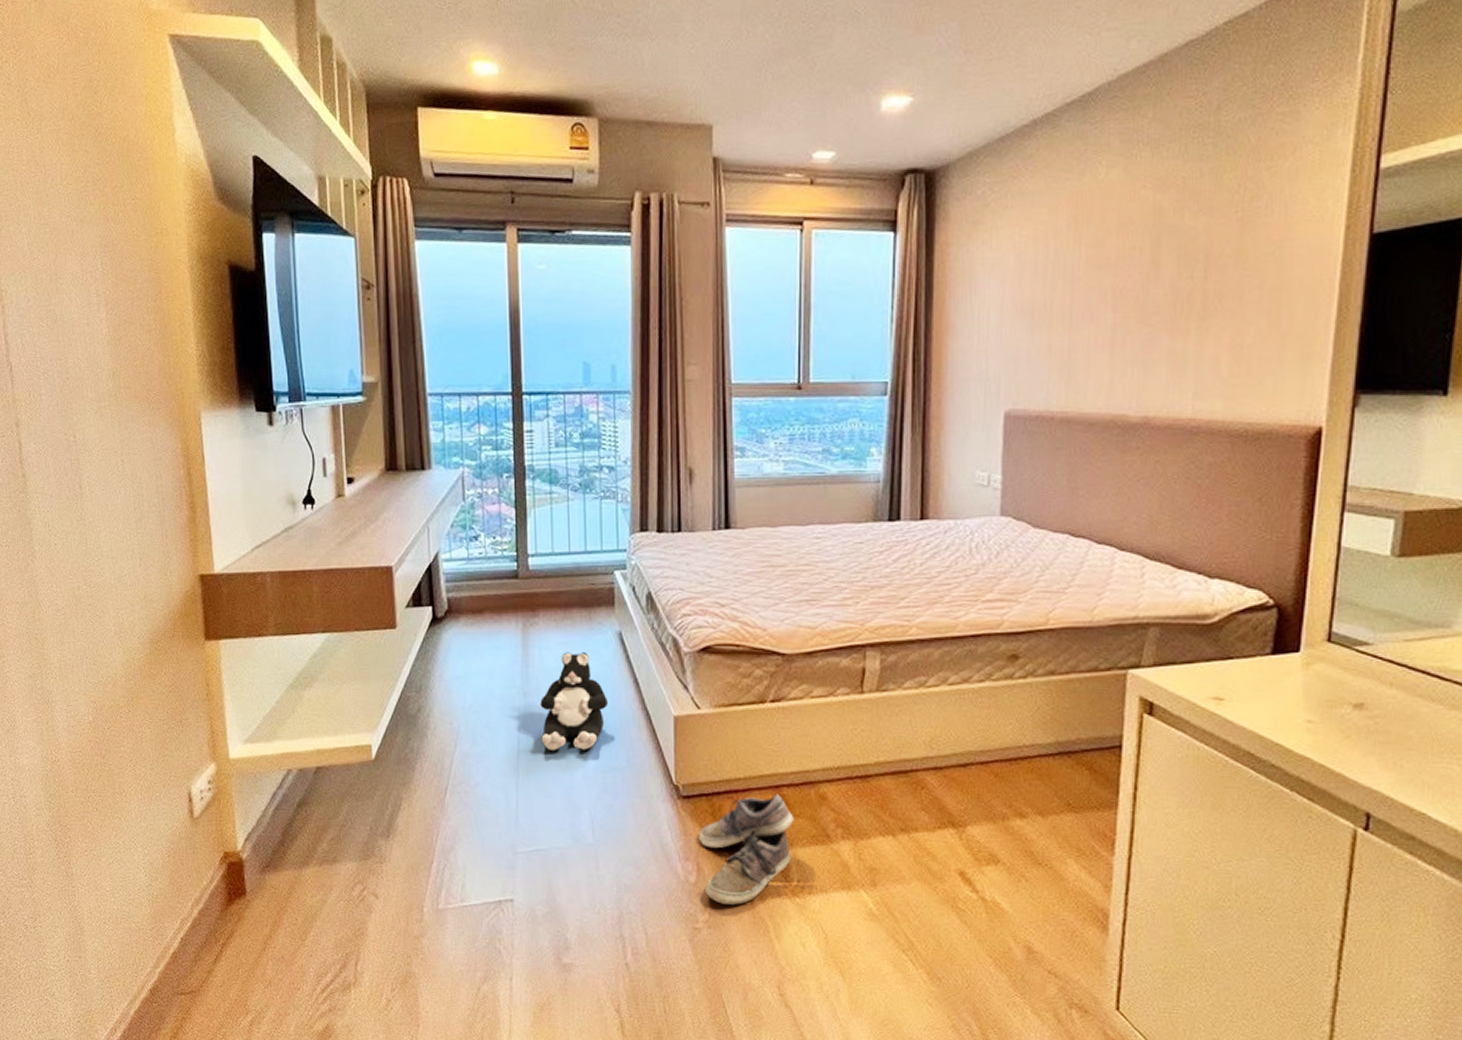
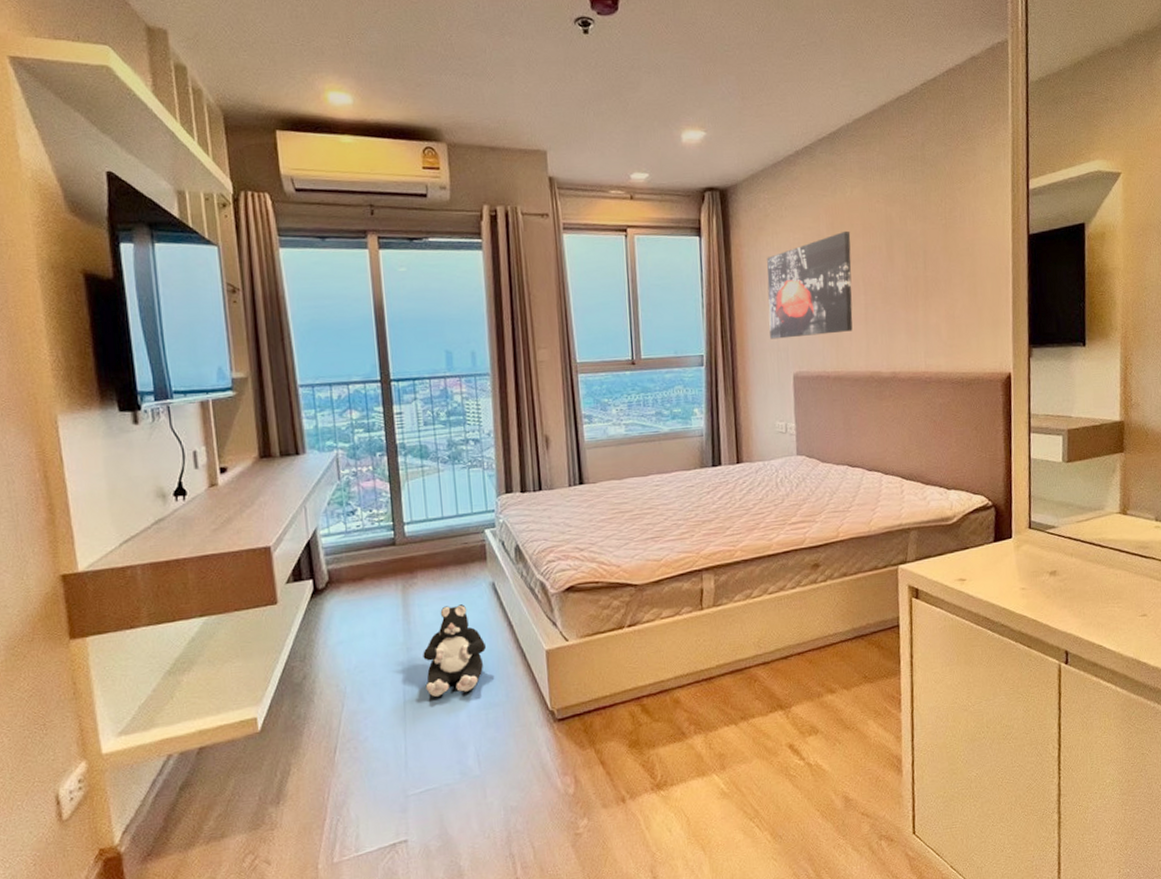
shoe: present [699,793,794,905] -> none [574,704,654,808]
wall art: none [977,226,1100,366] -> present [767,230,853,339]

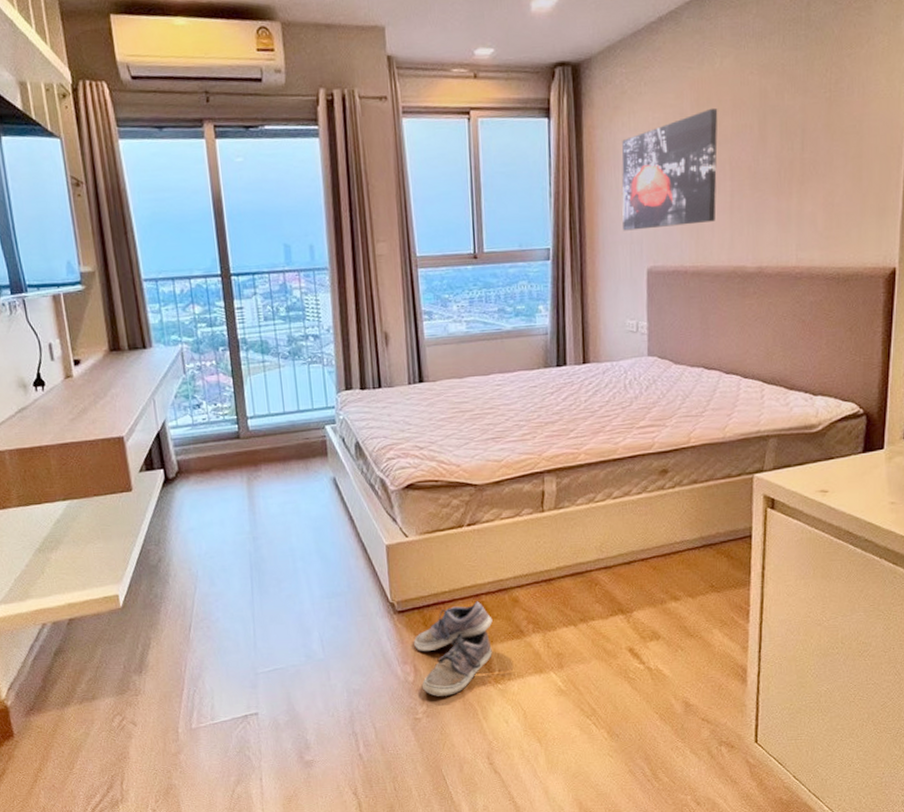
plush toy: present [423,604,487,697] -> none [268,498,329,584]
shoe: none [574,704,654,808] -> present [414,601,493,696]

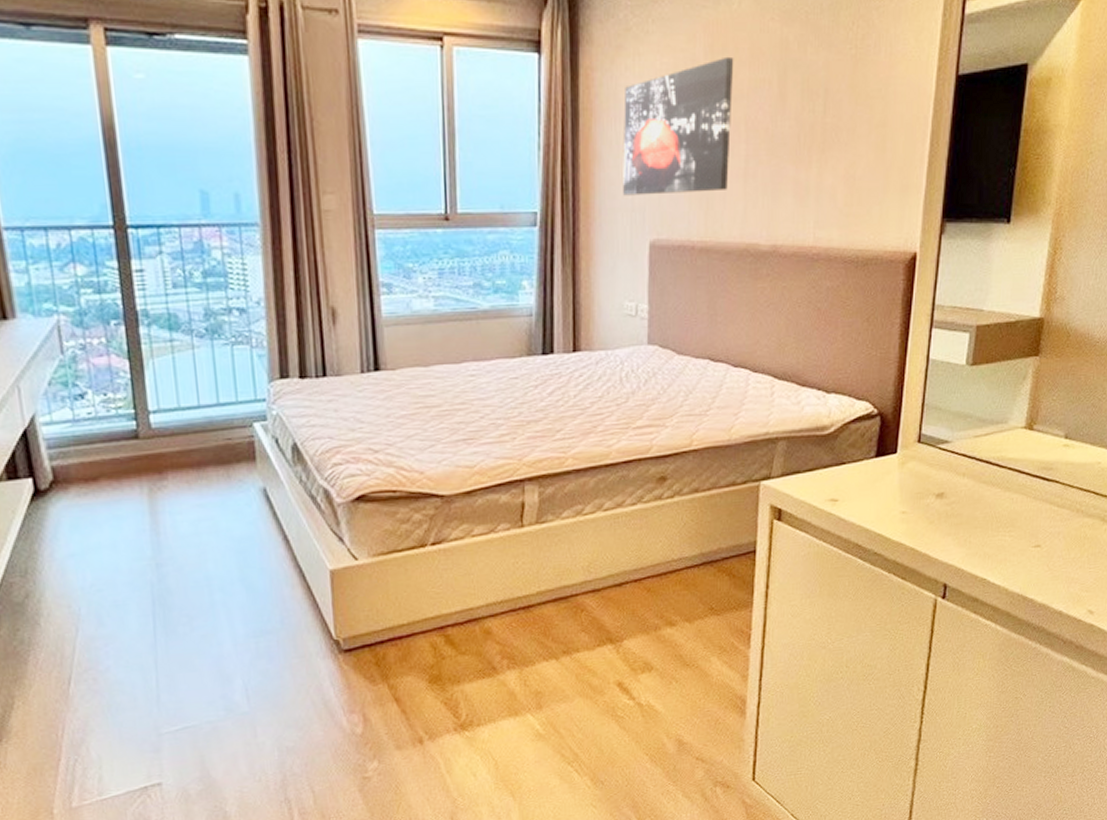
shoe: present [414,601,493,696] -> none [363,634,460,750]

